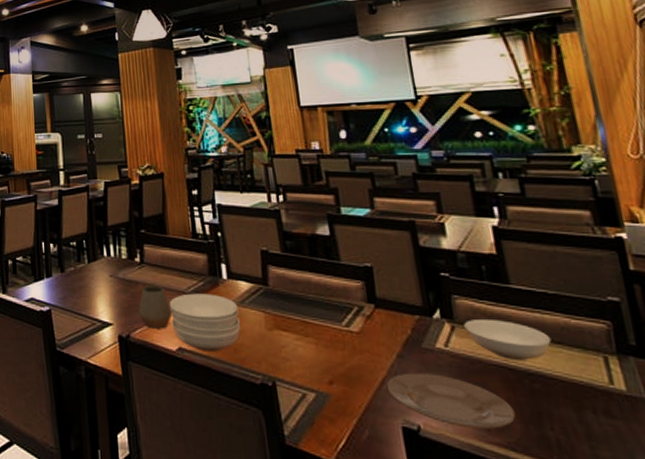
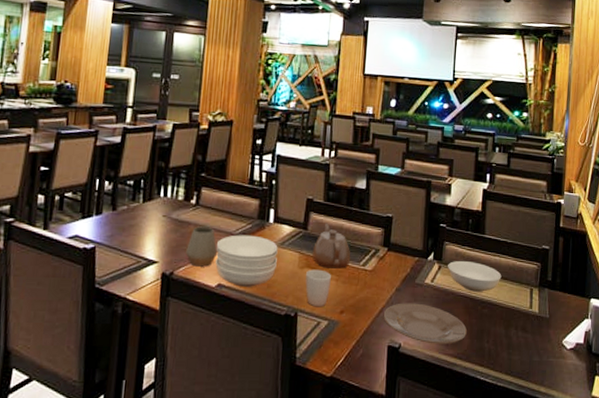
cup: none [277,331,311,376] -> present [305,269,331,307]
teapot: none [278,277,329,330] -> present [312,223,351,269]

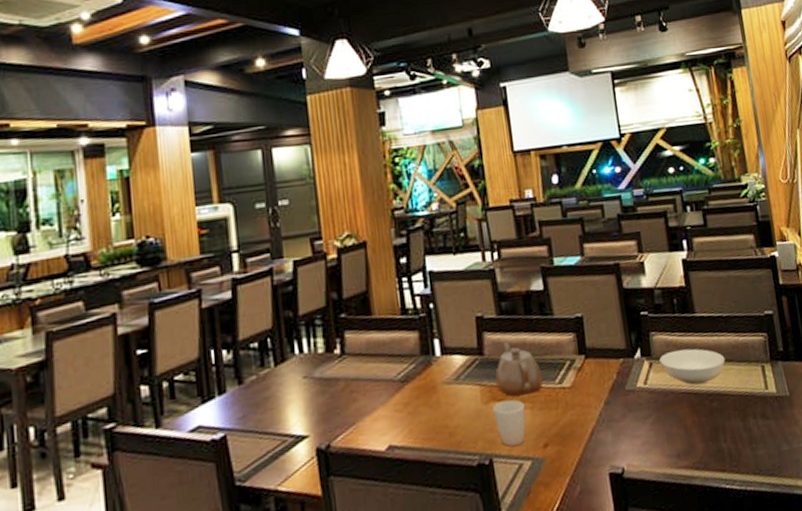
cup: present [186,226,218,267] -> none [340,378,381,431]
bowl: present [215,234,278,287] -> none [376,375,456,444]
plate: present [383,303,468,344] -> none [595,413,700,460]

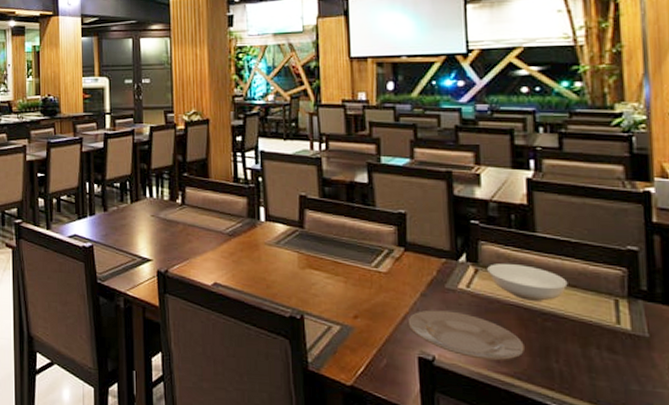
cup: present [493,399,527,447] -> none [308,270,339,311]
teapot: present [494,341,544,396] -> none [312,220,359,270]
plate: none [595,413,700,460] -> present [407,310,526,361]

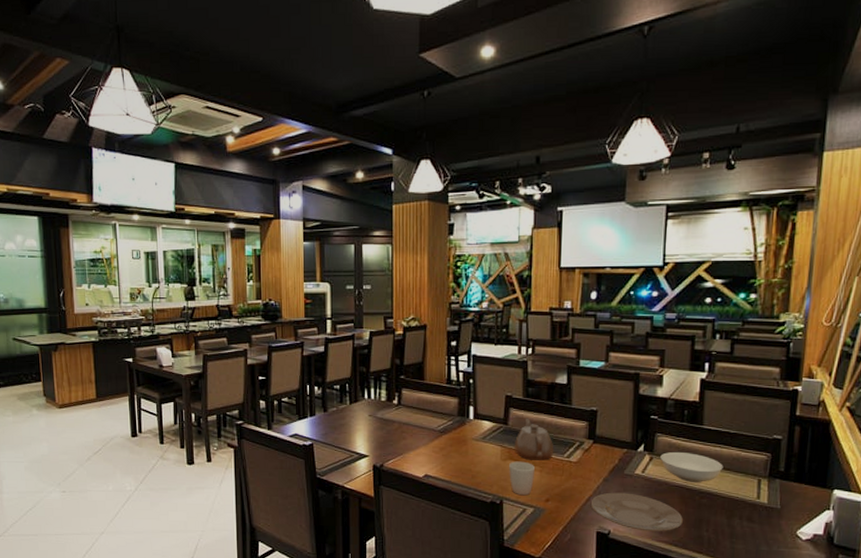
cup: none [308,270,339,311] -> present [509,461,535,496]
teapot: none [312,220,359,270] -> present [514,418,554,460]

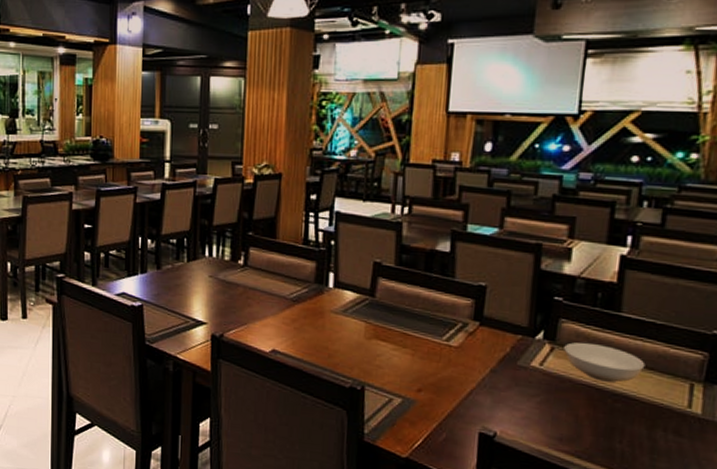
cup: present [509,461,535,496] -> none [373,341,405,383]
teapot: present [514,418,554,460] -> none [381,290,431,343]
plate: present [590,492,684,532] -> none [473,386,591,440]

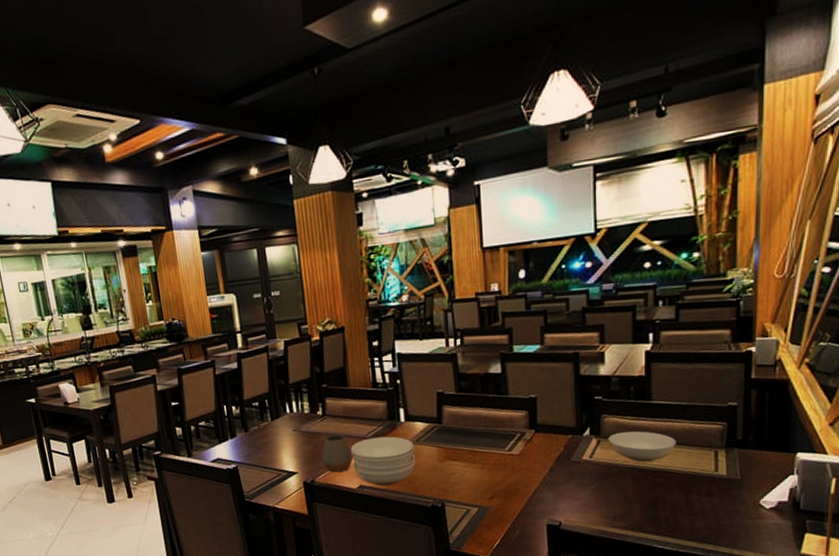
cup: none [236,288,271,331] -> present [322,434,354,473]
bowl: none [268,299,340,356] -> present [350,436,416,486]

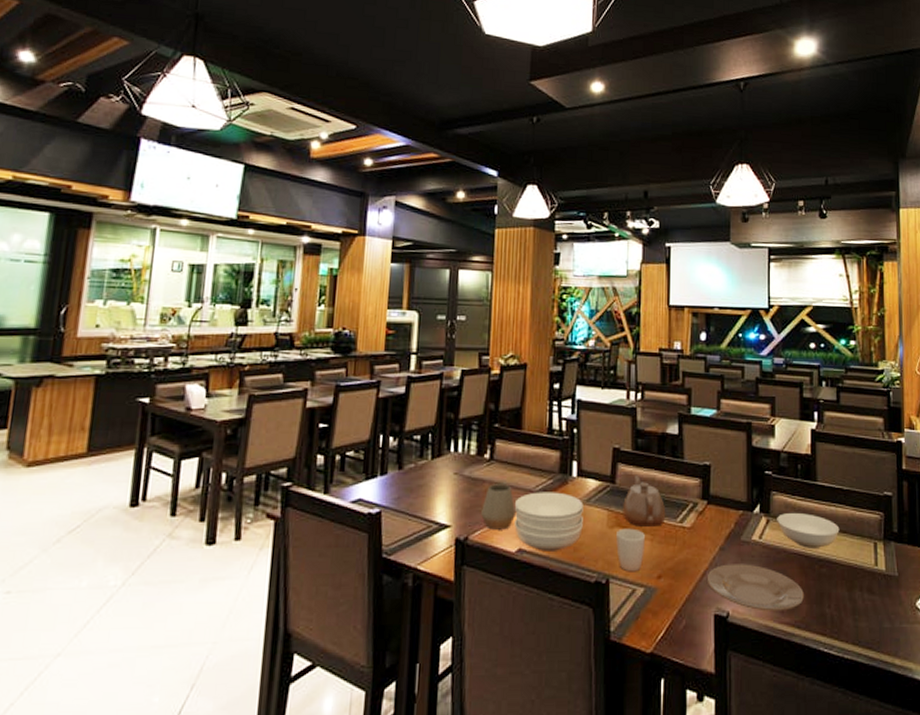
cup: none [448,460,476,496] -> present [616,528,645,572]
teapot: none [450,413,494,458] -> present [622,474,666,527]
plate: none [538,480,639,519] -> present [706,564,805,611]

